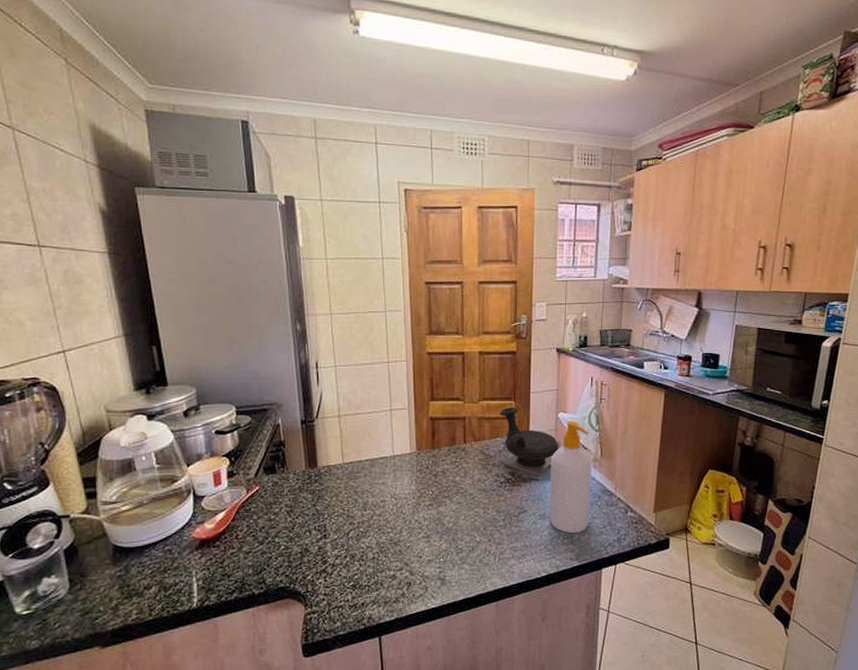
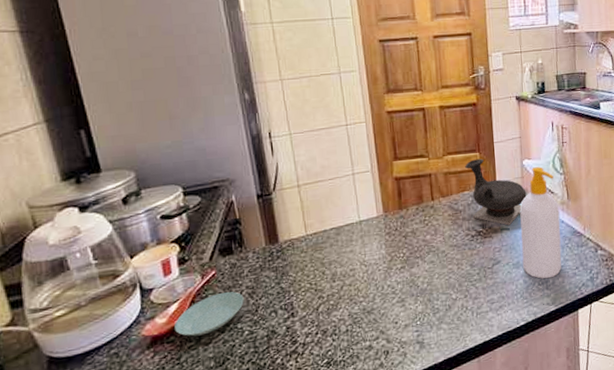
saucer: none [221,507,282,544] -> present [174,291,244,337]

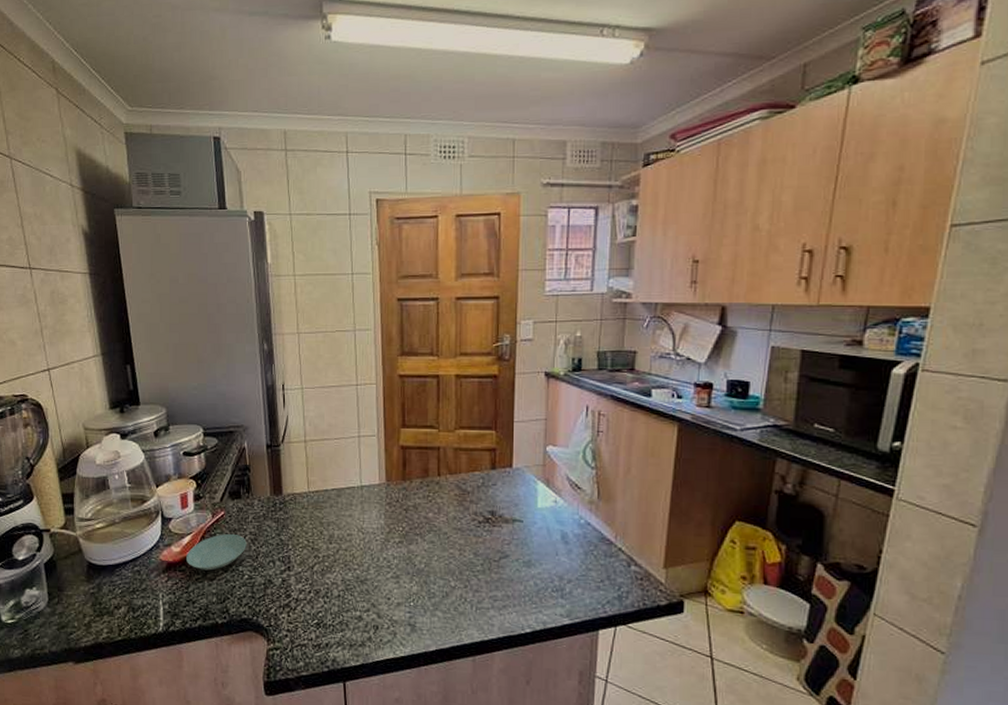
teapot: present [465,158,527,226] -> none [478,437,547,517]
soap bottle: present [520,166,562,279] -> none [535,456,586,587]

